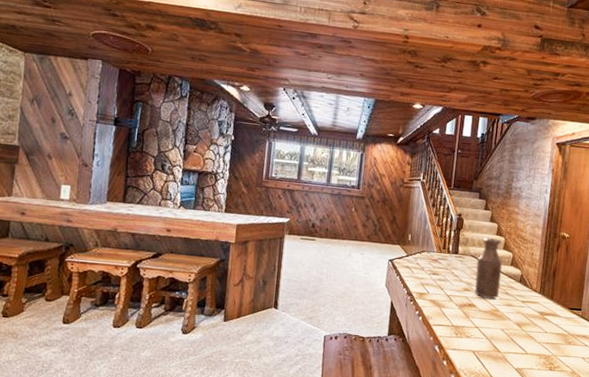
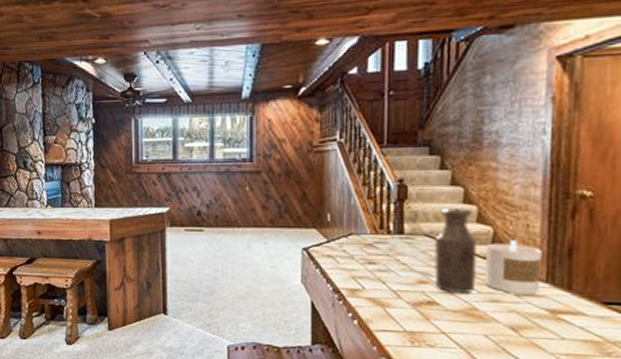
candle: none [505,262,539,301] -> present [485,239,542,294]

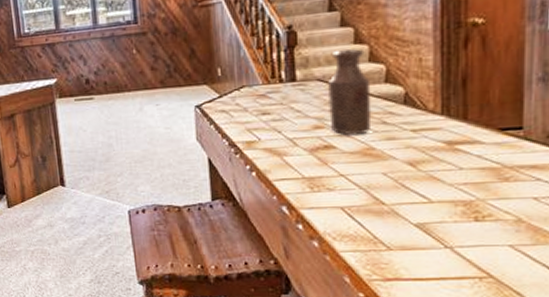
candle: present [485,239,542,294] -> none [380,74,436,129]

